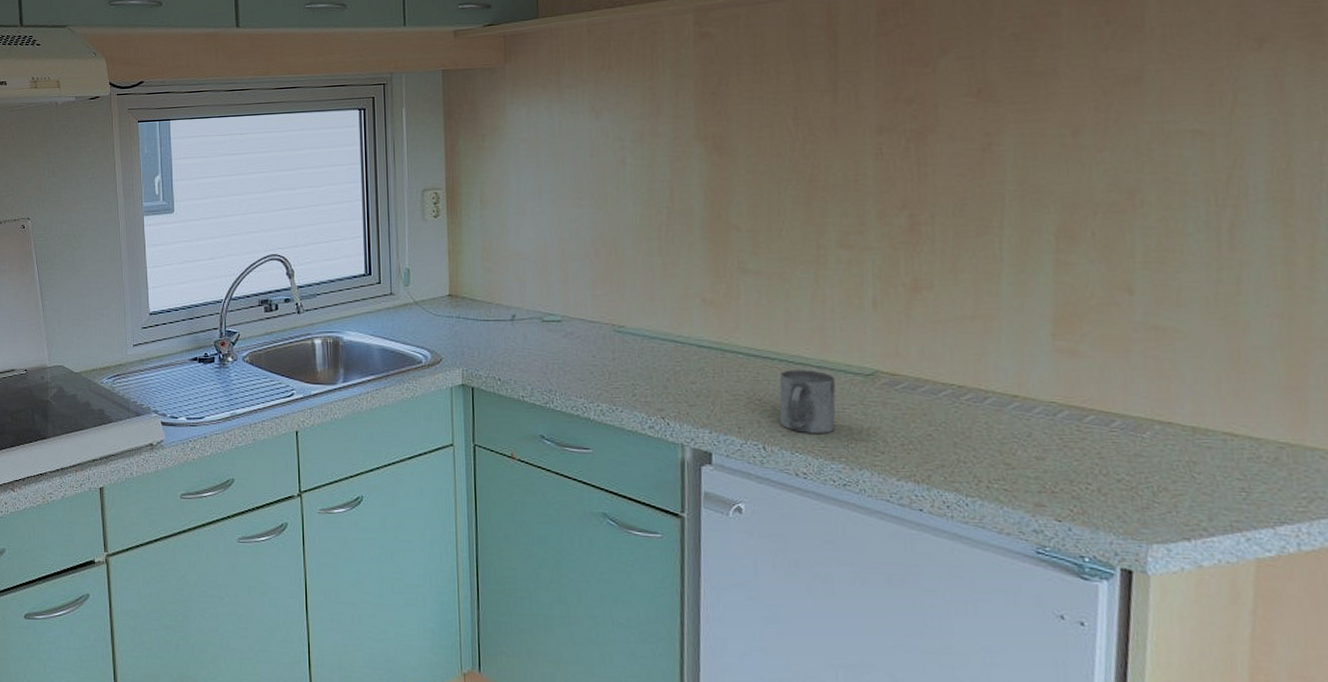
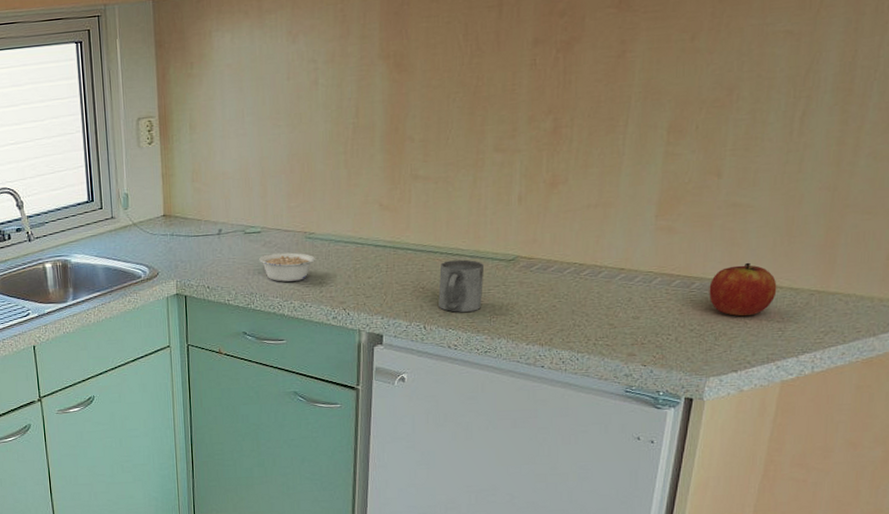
legume: none [559,347,626,380] -> present [259,252,315,282]
apple: none [1135,400,1231,469] -> present [709,262,777,317]

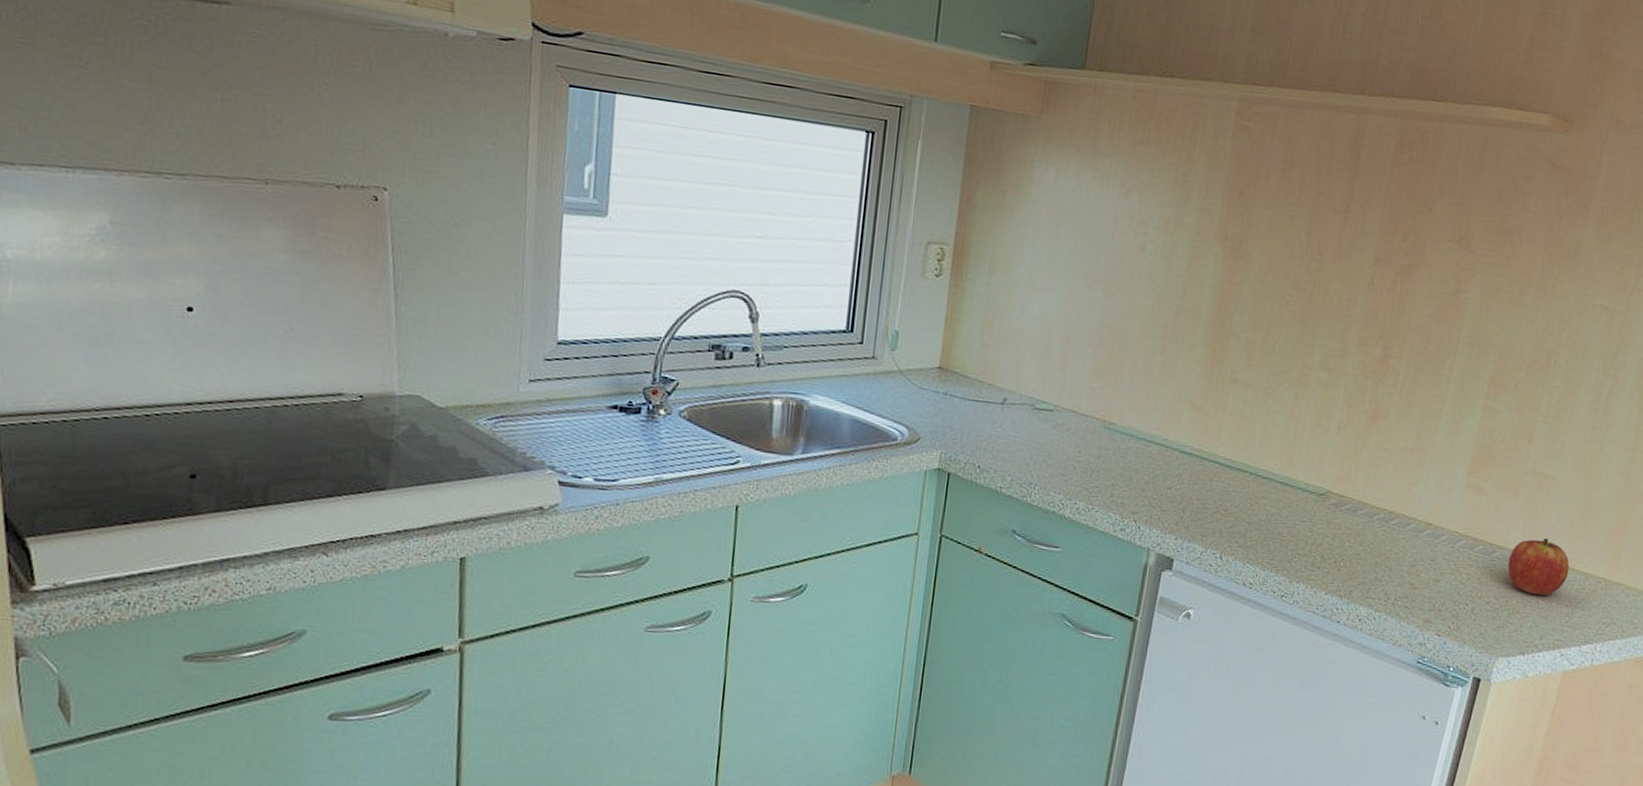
legume: present [259,252,315,282] -> none [1046,439,1111,478]
mug: present [438,259,485,312] -> none [1239,483,1294,547]

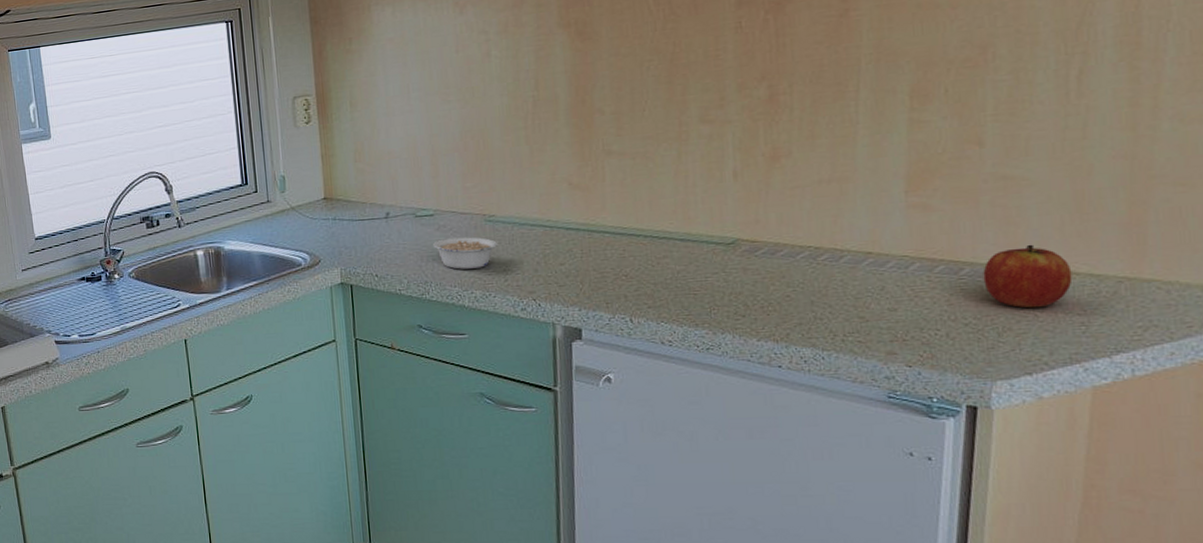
legume: none [1046,439,1111,478] -> present [433,237,497,270]

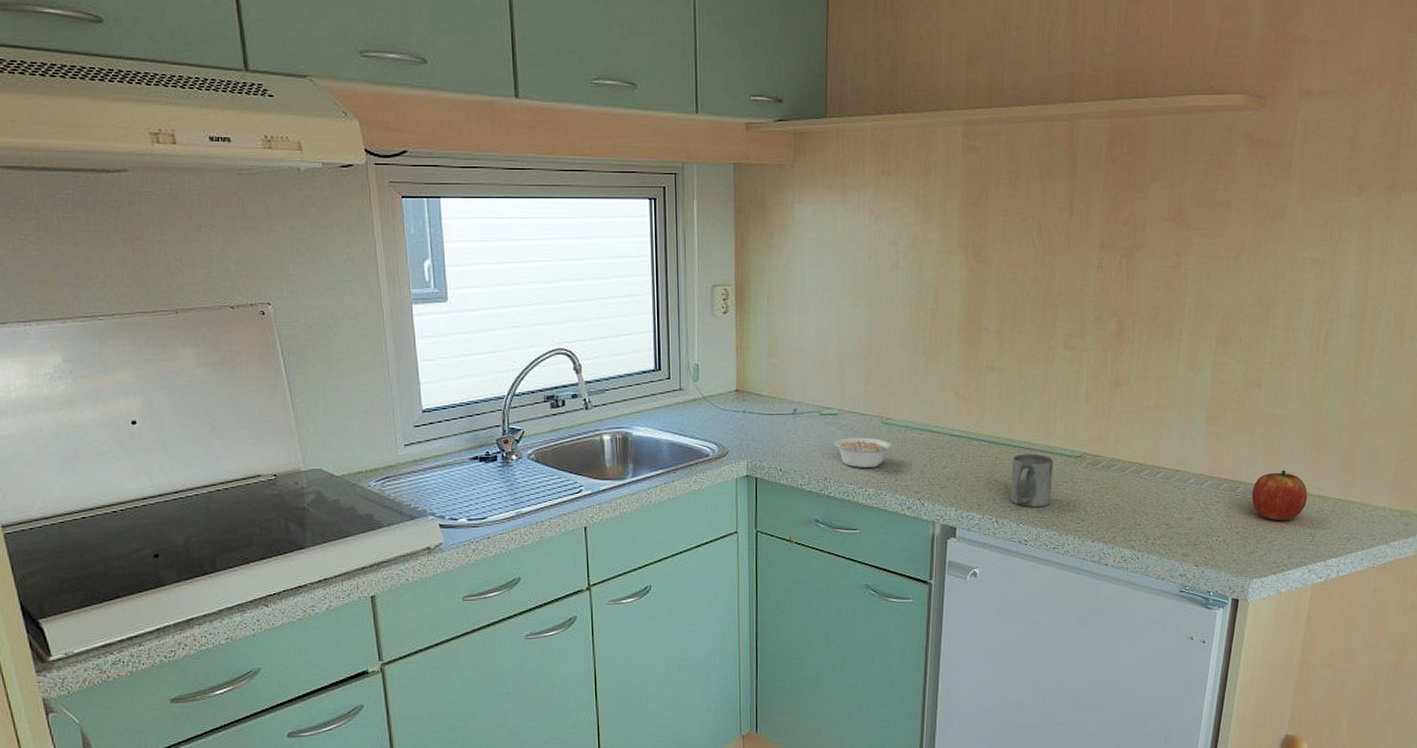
mug: none [644,243,699,303] -> present [1010,454,1054,507]

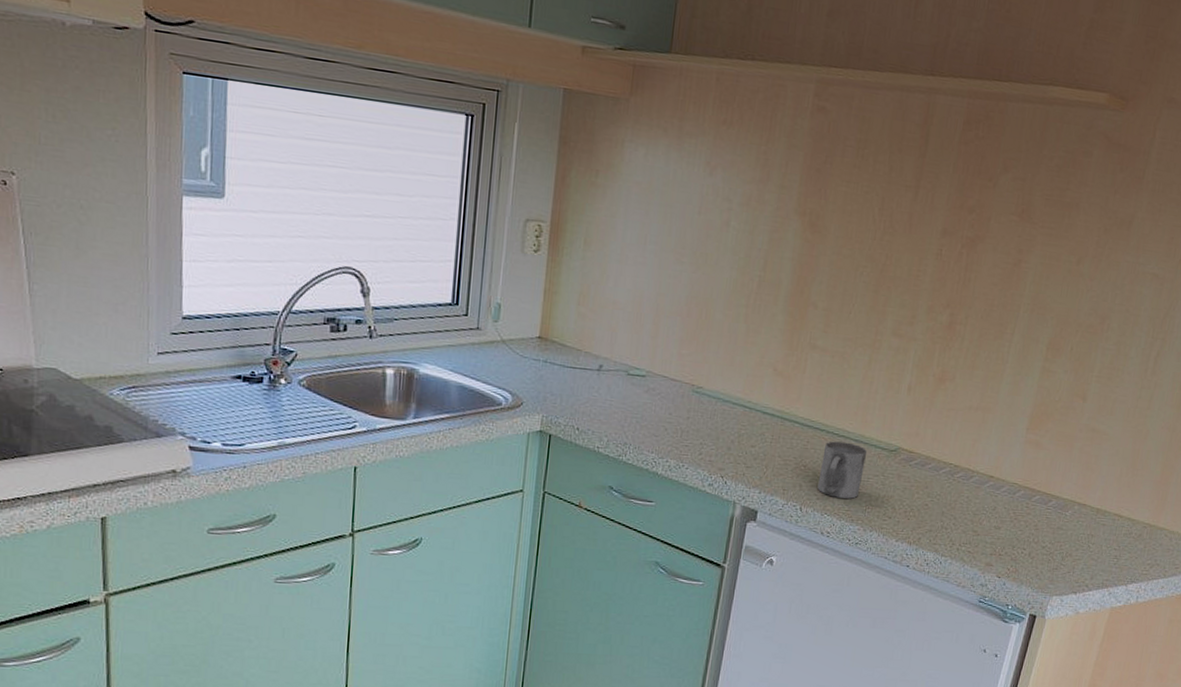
legume: present [835,437,891,468] -> none [639,402,699,438]
apple: present [1251,470,1308,521] -> none [1062,488,1119,540]

